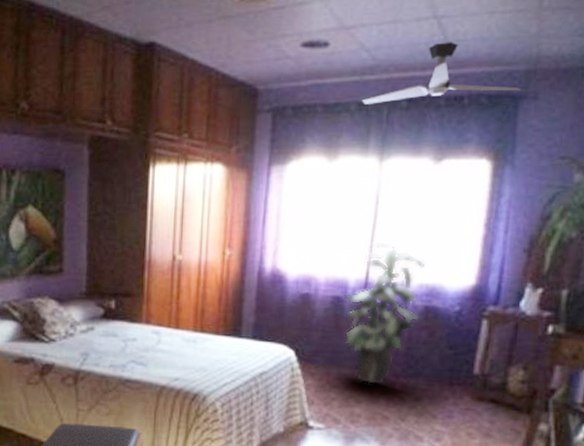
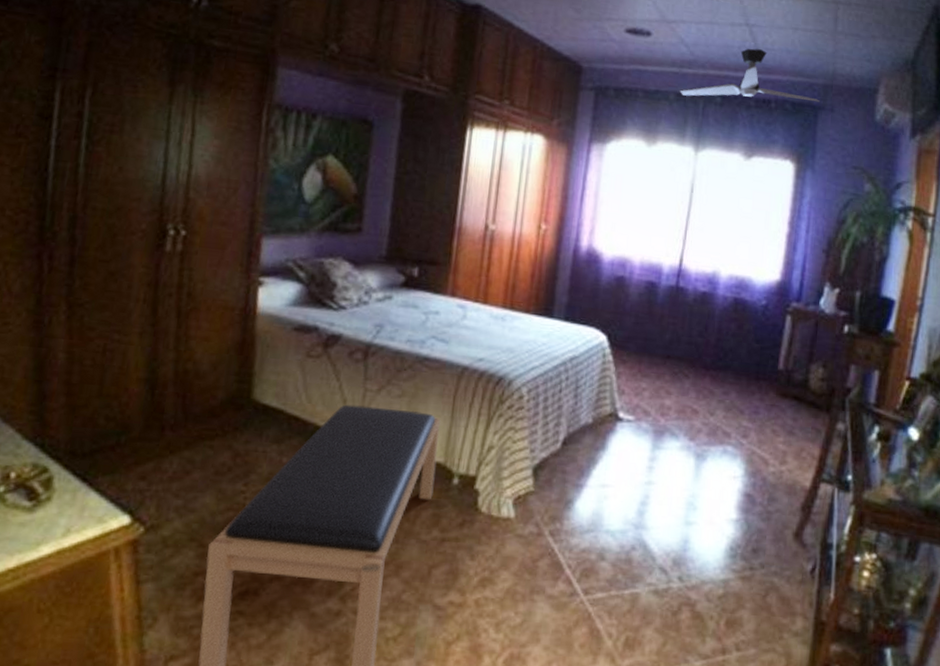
indoor plant: present [342,240,426,386] -> none [657,228,735,377]

